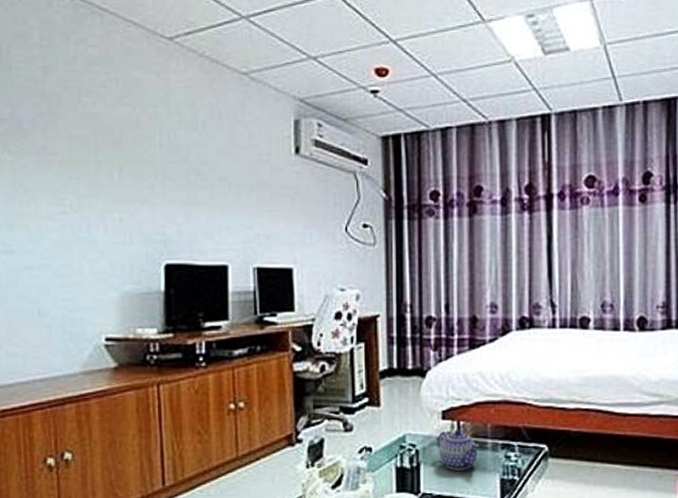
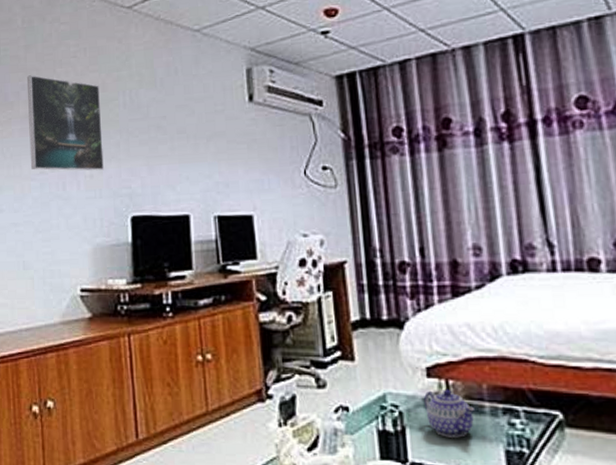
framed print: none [46,101,136,214] -> present [27,75,104,171]

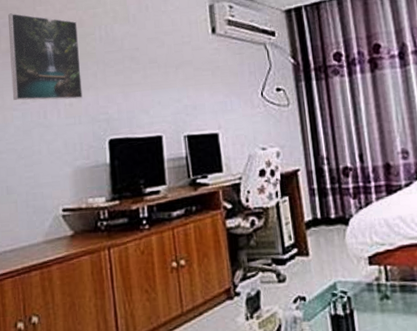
teapot: present [423,389,476,438] -> none [367,273,409,316]

